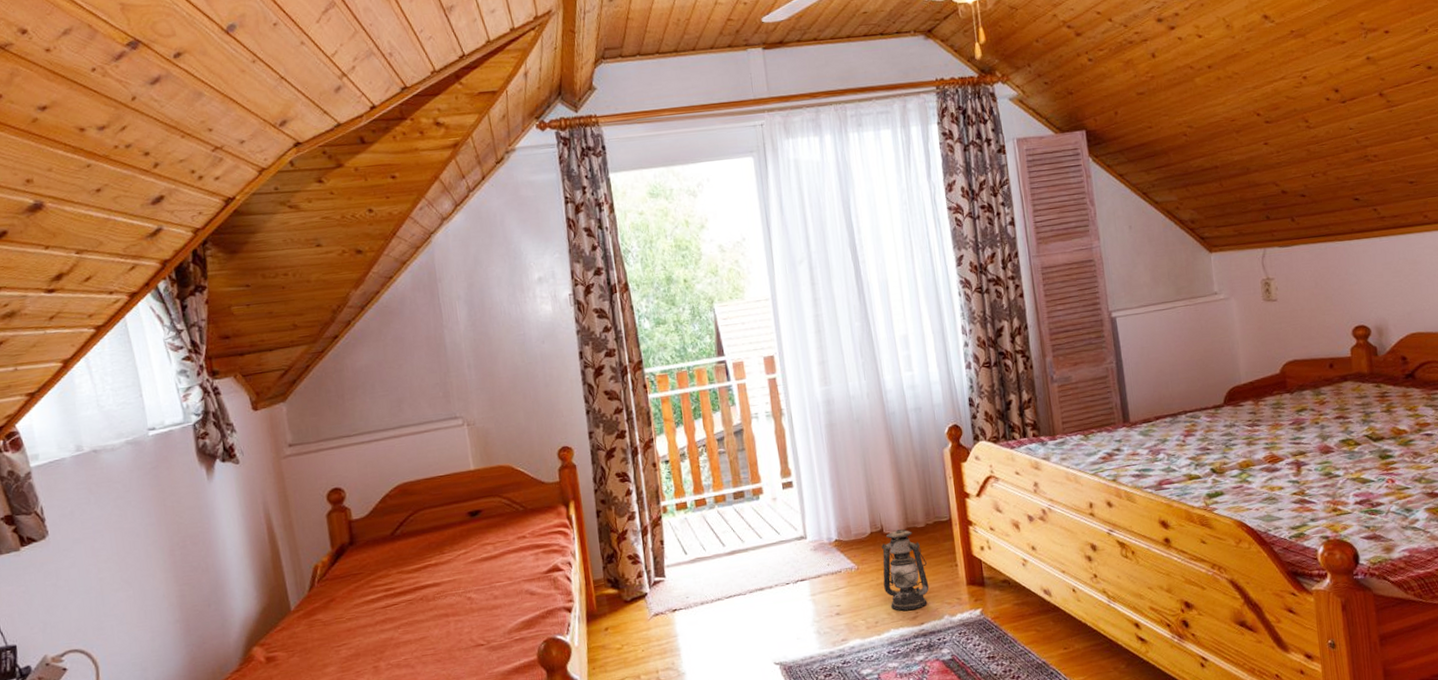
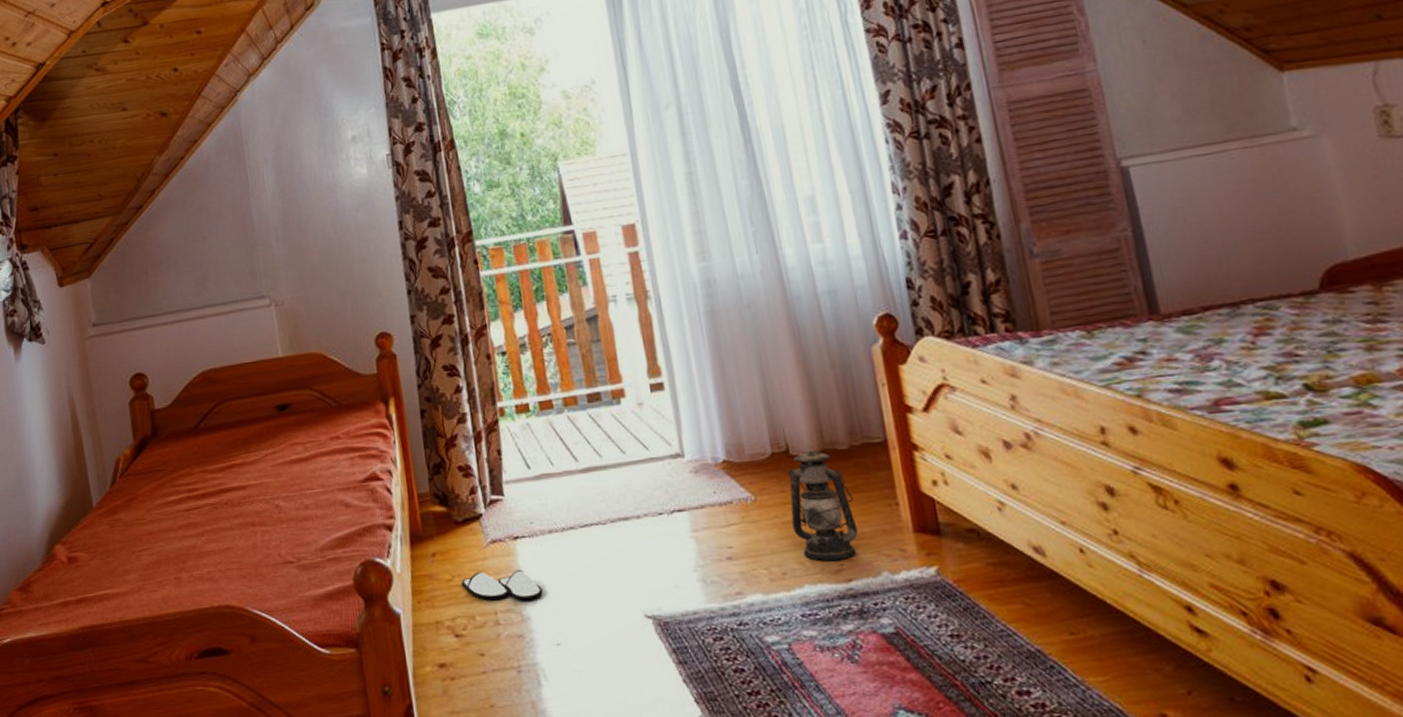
slippers: none [629,635,695,662] -> present [461,570,543,601]

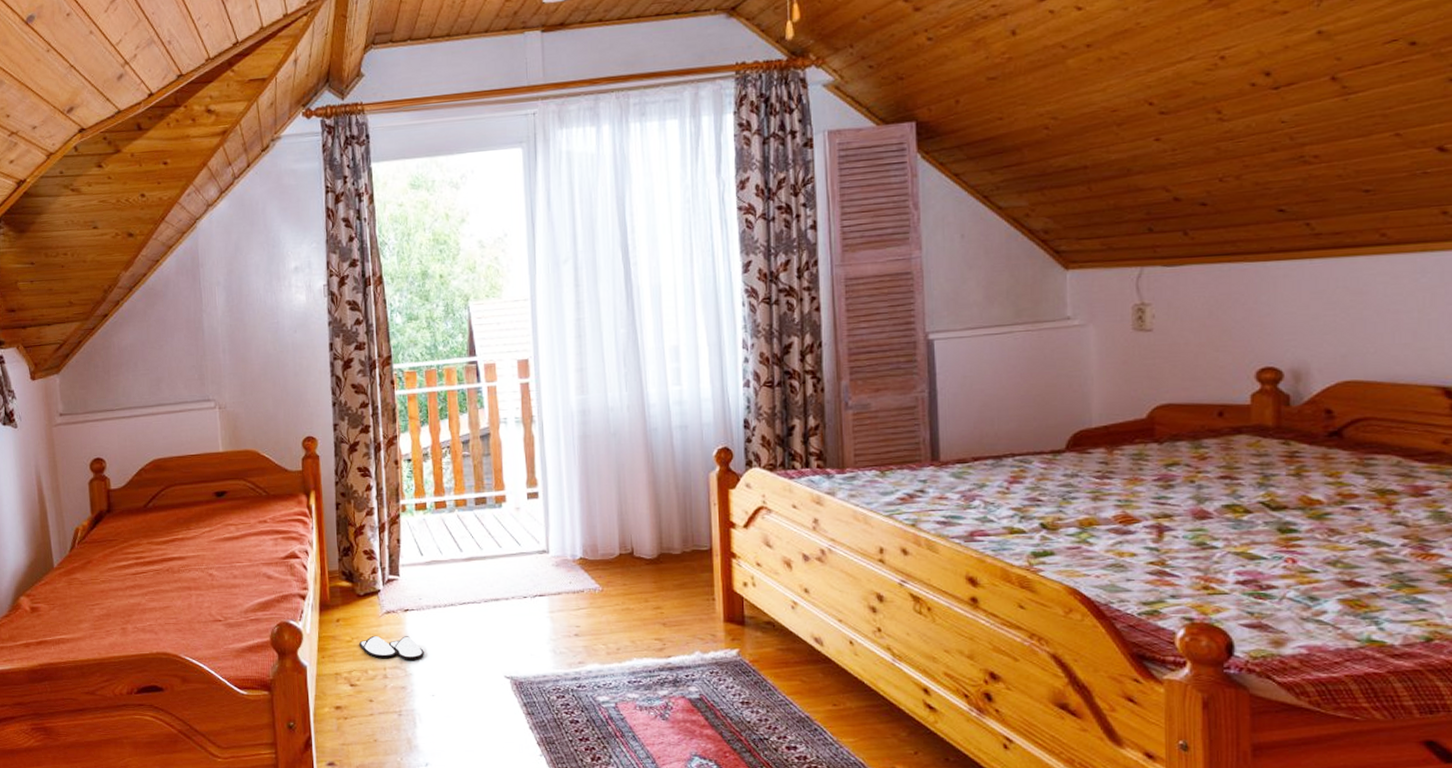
lantern: present [788,451,859,561] -> none [629,554,681,640]

